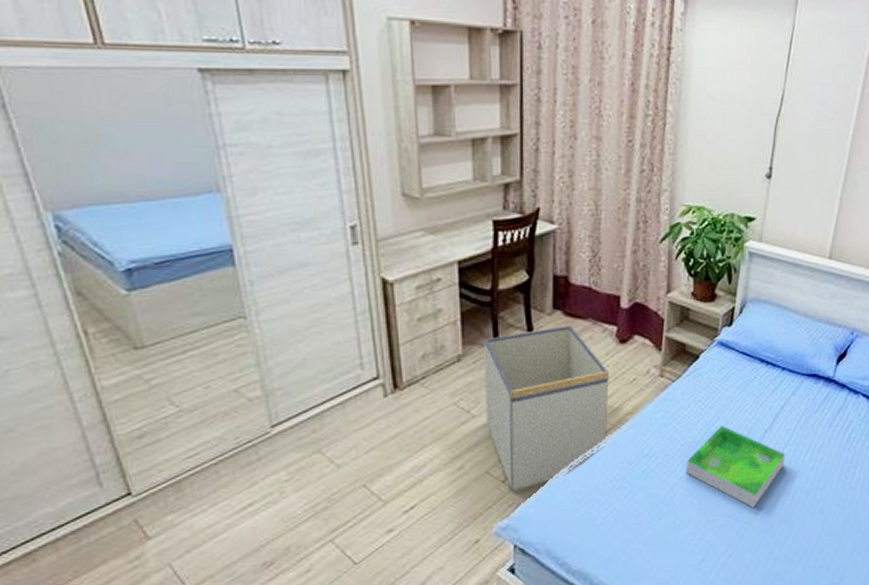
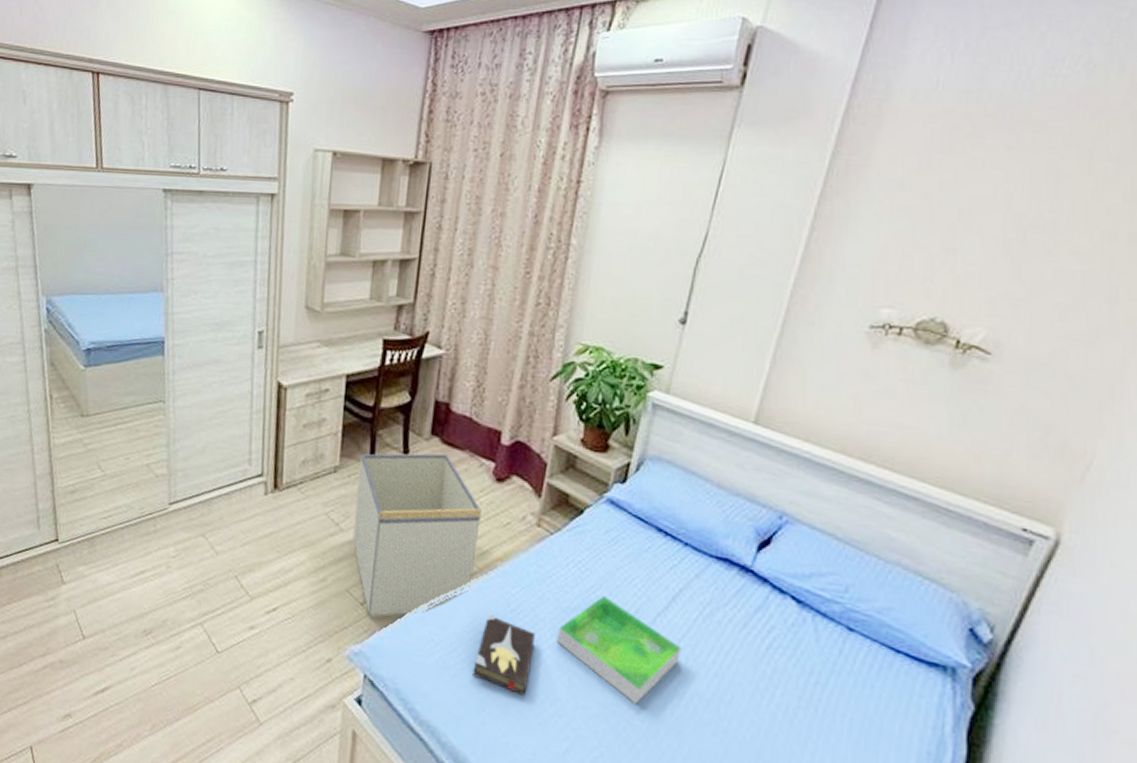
hardback book: none [616,463,667,526] -> present [473,614,535,696]

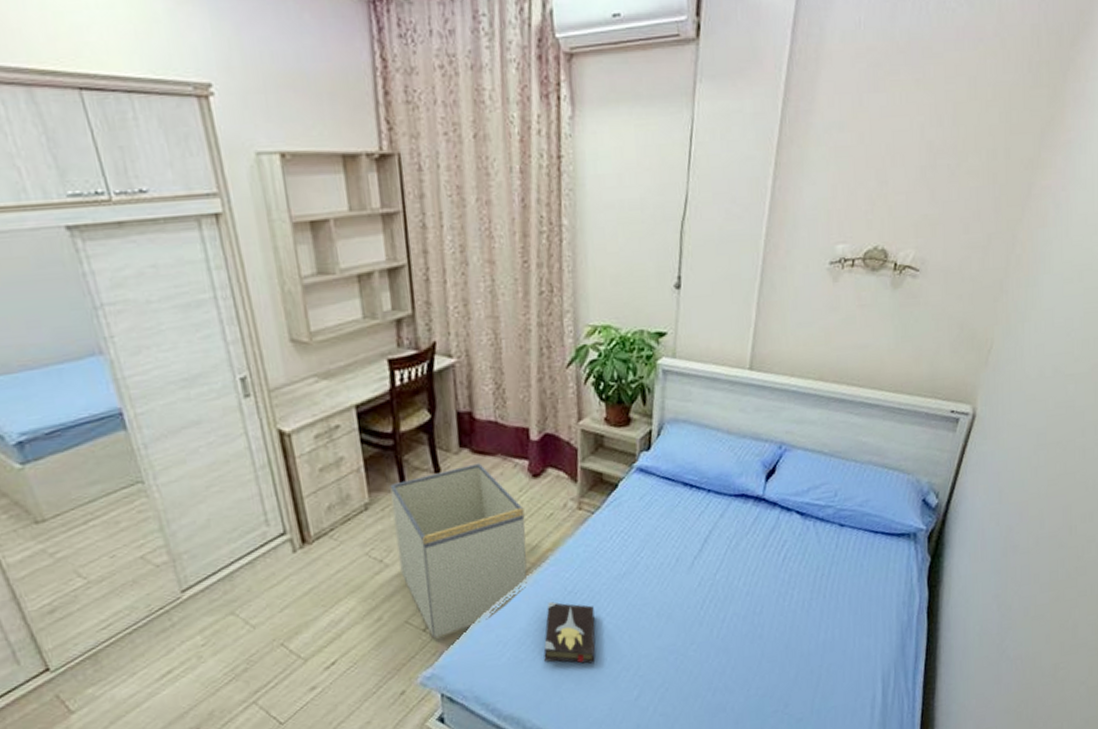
tray: present [556,595,682,704] -> none [613,554,718,639]

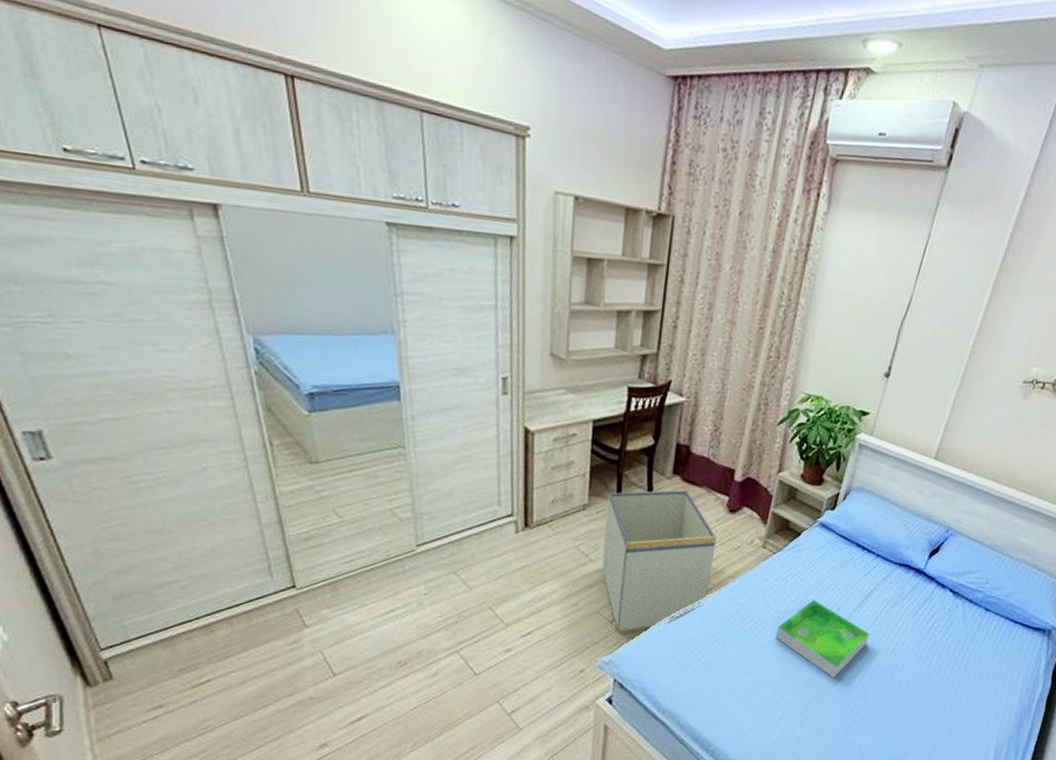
hardback book: present [544,601,596,664] -> none [707,621,759,681]
tray: none [613,554,718,639] -> present [775,599,870,678]

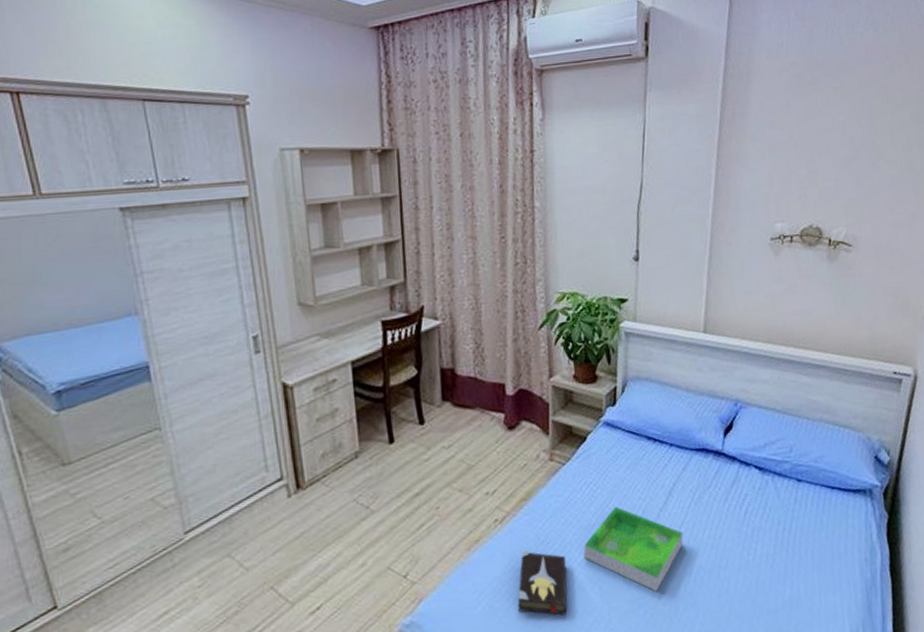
storage bin: present [602,490,717,631] -> none [379,415,502,586]
hardback book: none [707,621,759,681] -> present [518,551,568,615]

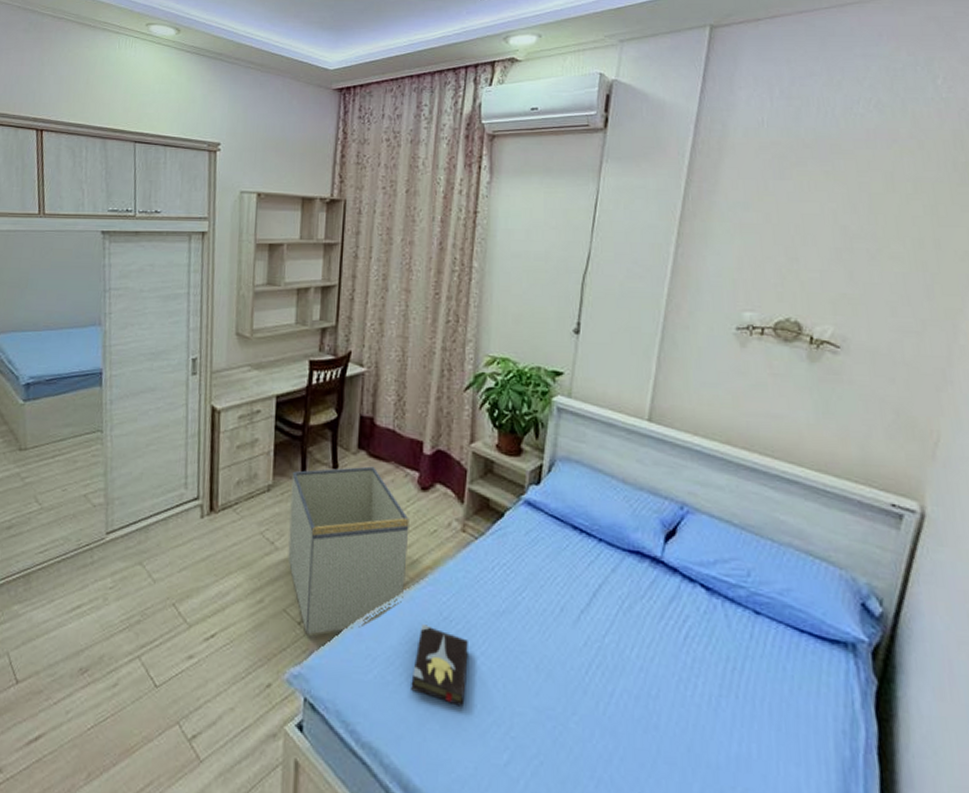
storage bin: none [379,415,502,586] -> present [288,466,409,635]
tray: present [583,506,684,592] -> none [488,596,607,706]

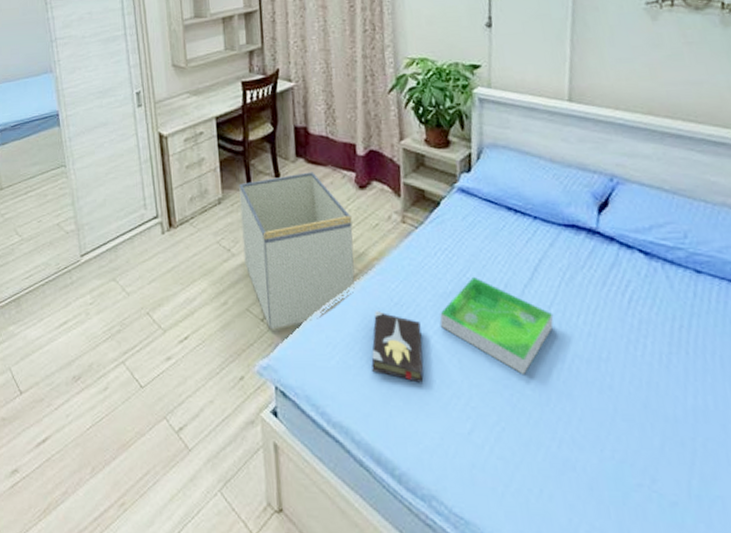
tray: none [488,596,607,706] -> present [439,276,554,374]

